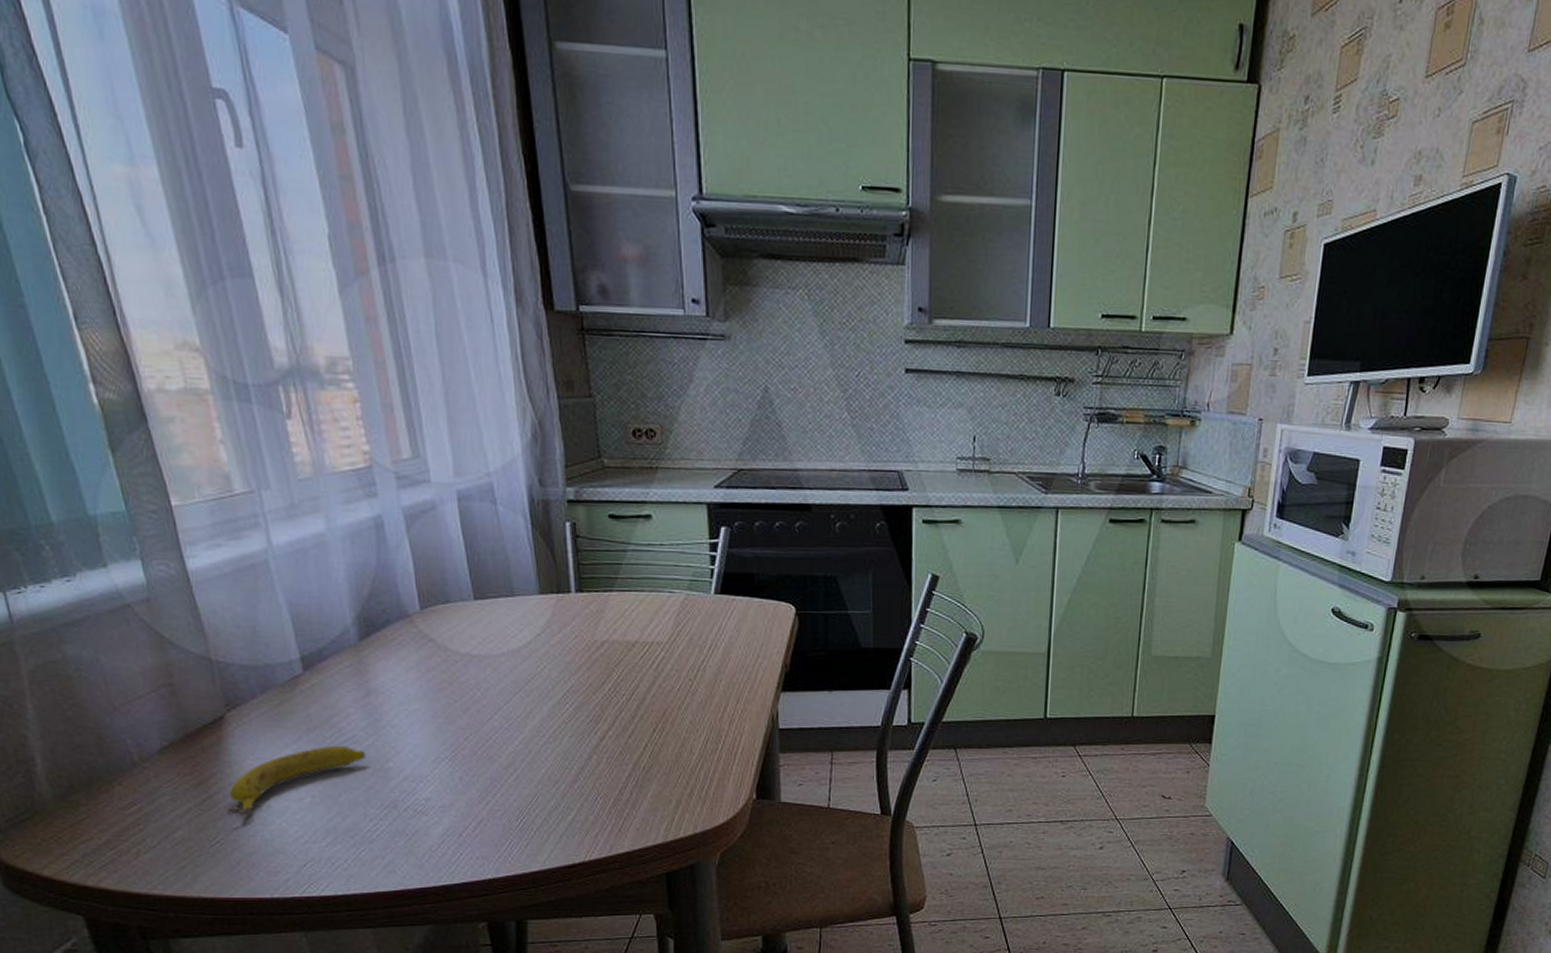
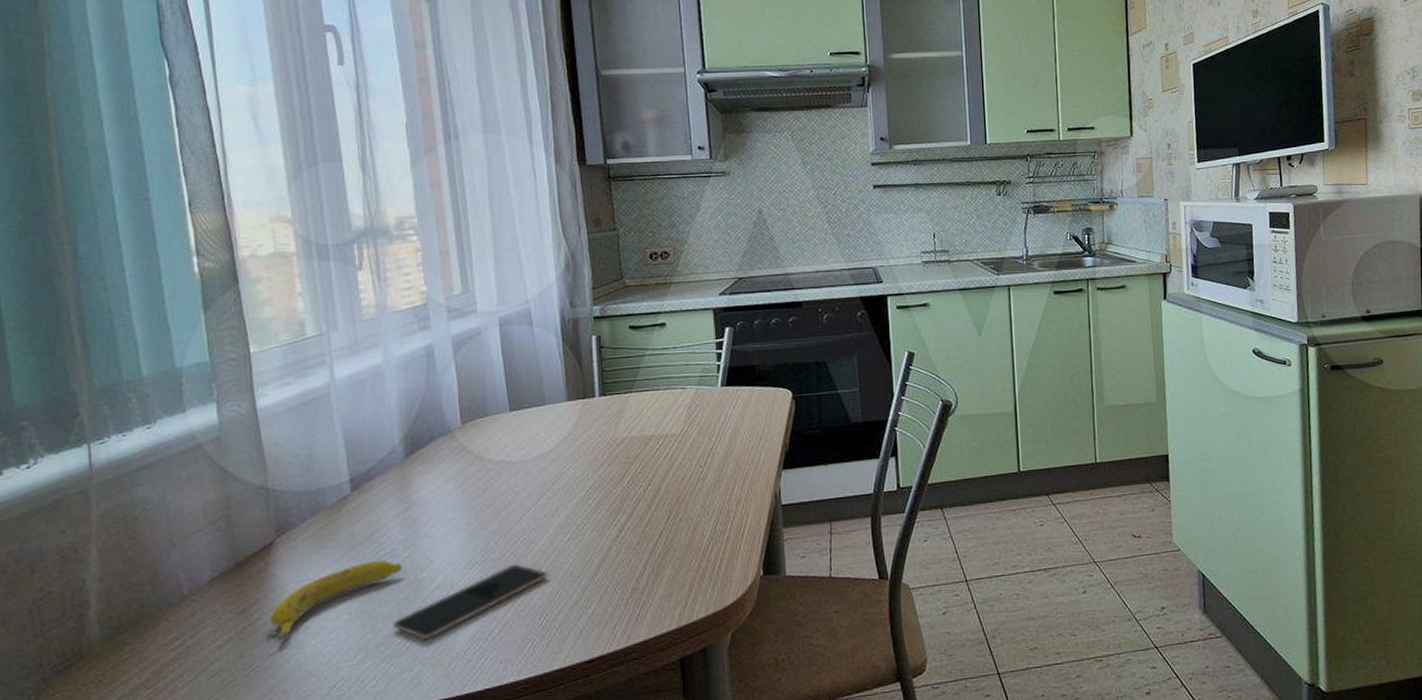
smartphone: none [360,762,523,830] -> present [393,563,547,641]

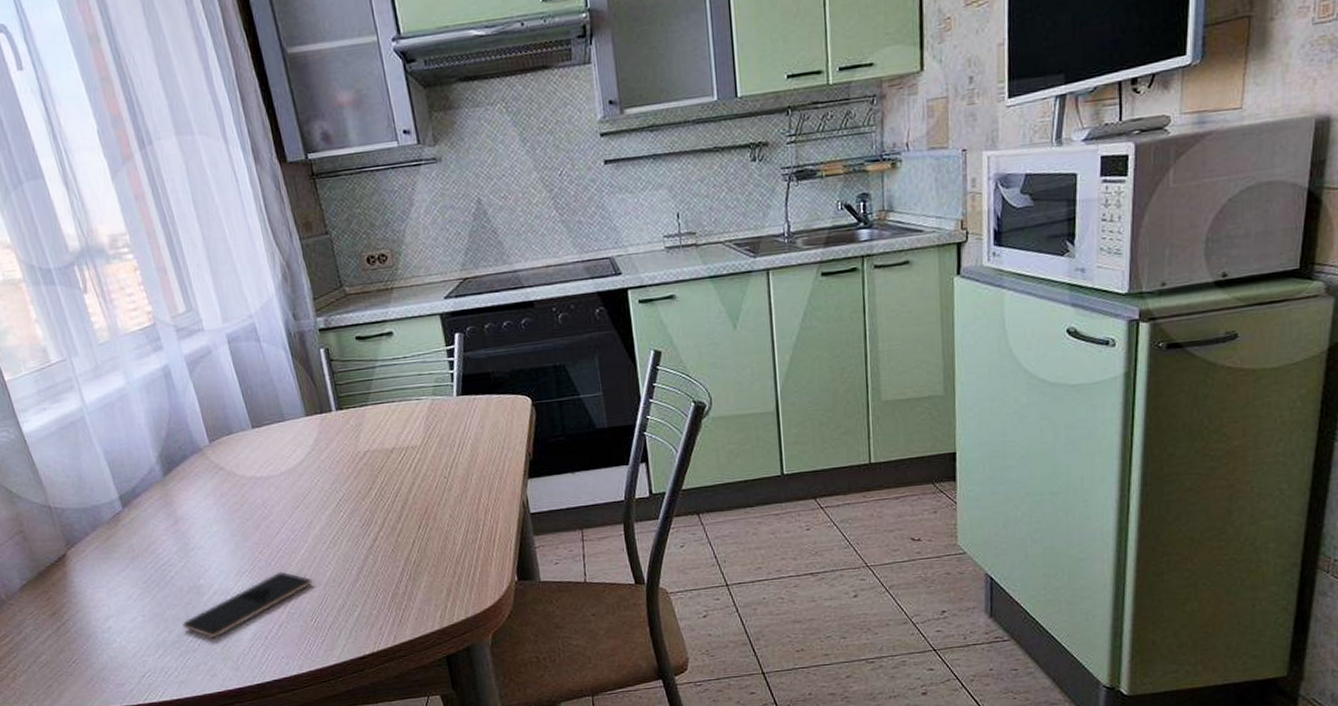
banana: present [266,561,402,639] -> none [77,569,181,637]

